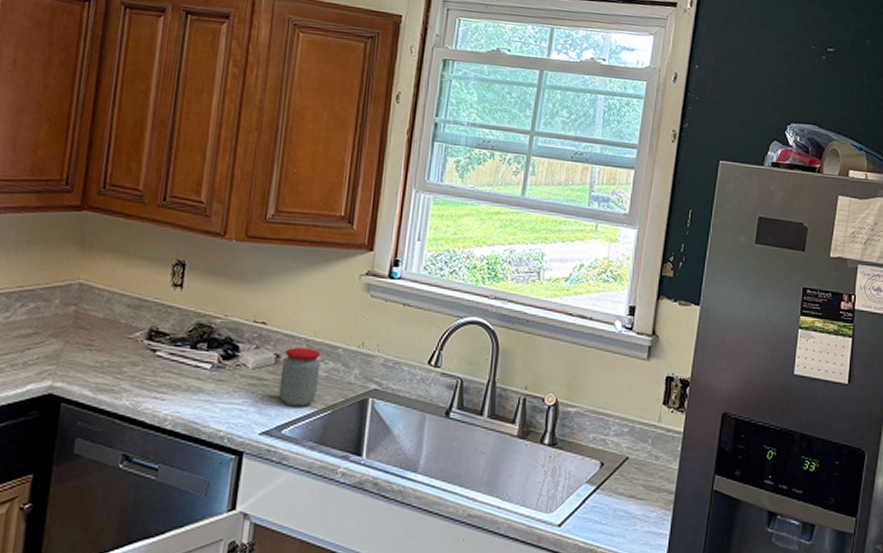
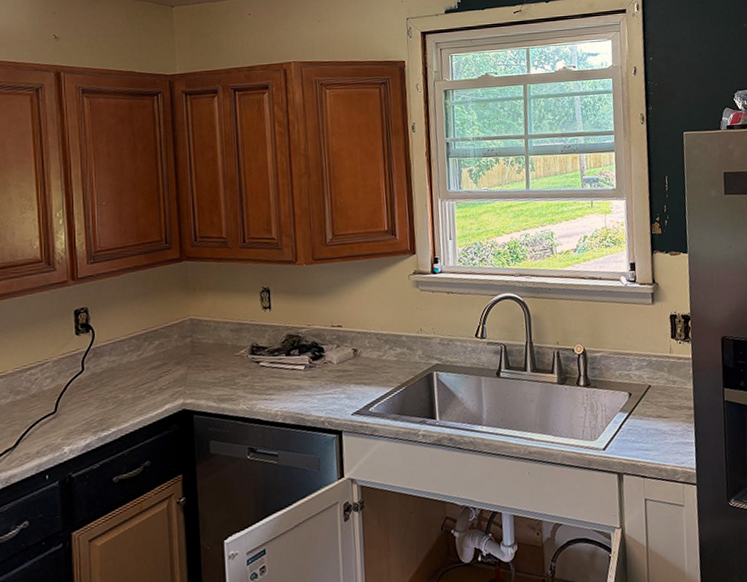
jar: present [278,346,321,407] -> none [359,340,391,389]

